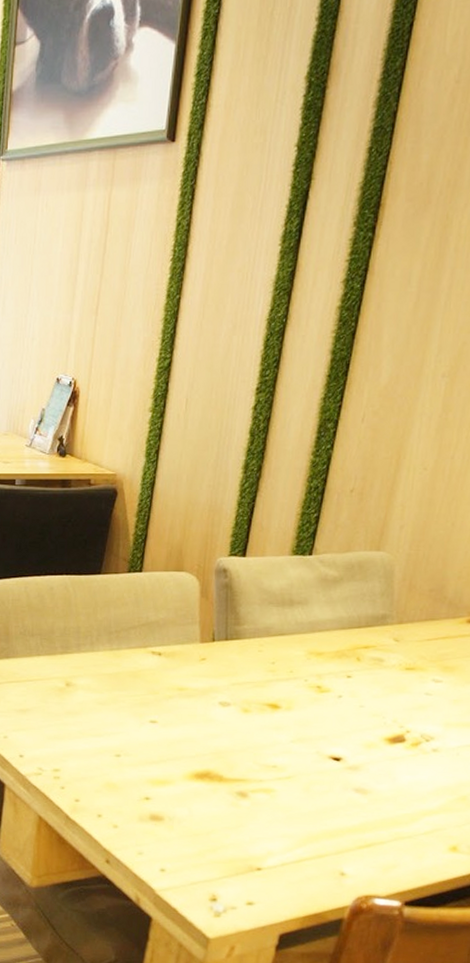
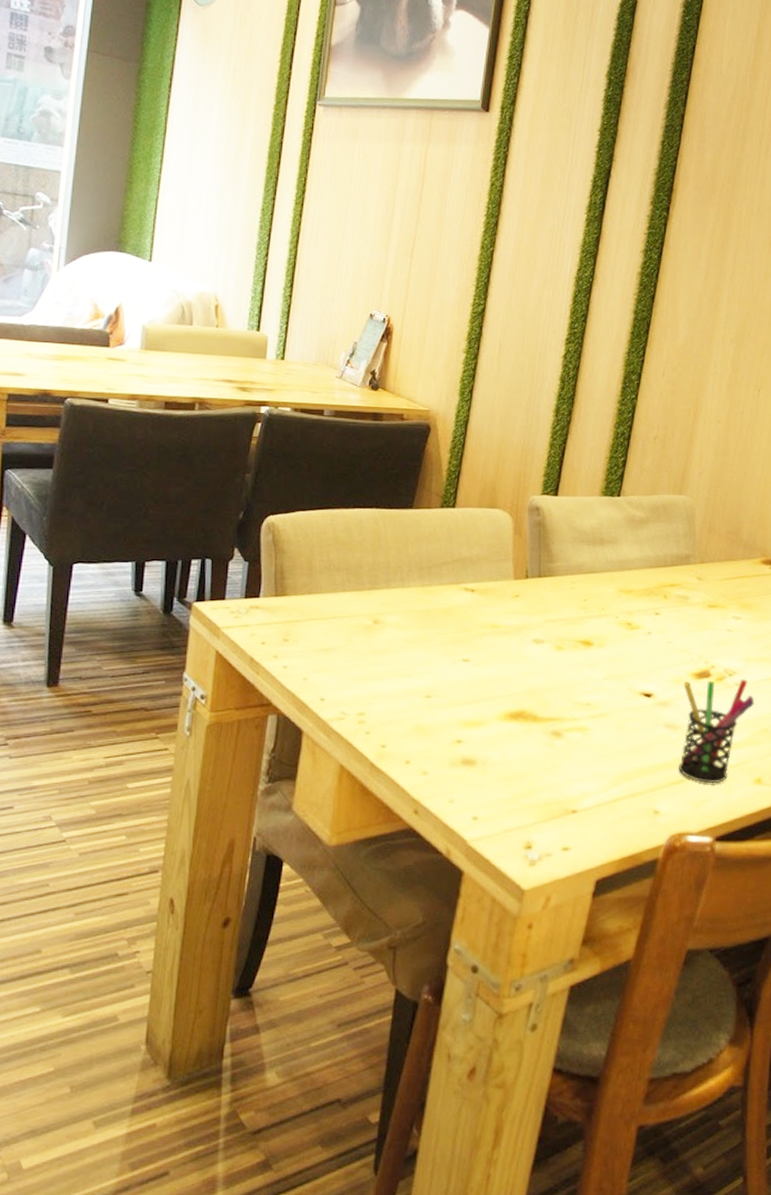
pen holder: none [368,745,453,850] -> present [679,679,755,784]

